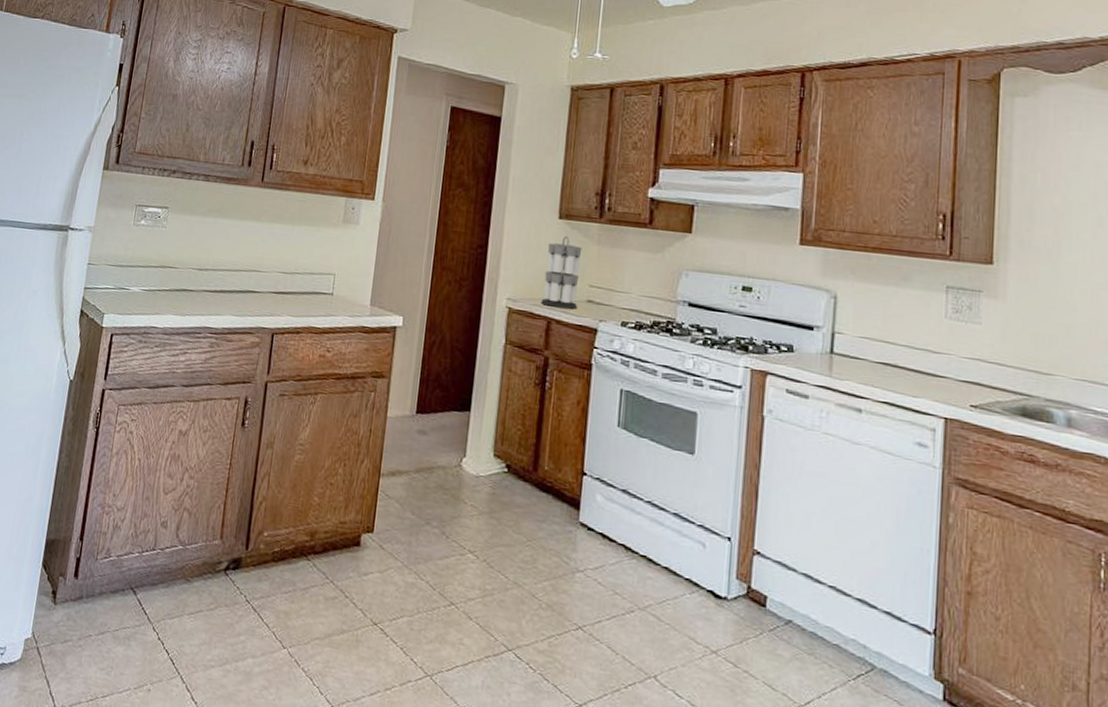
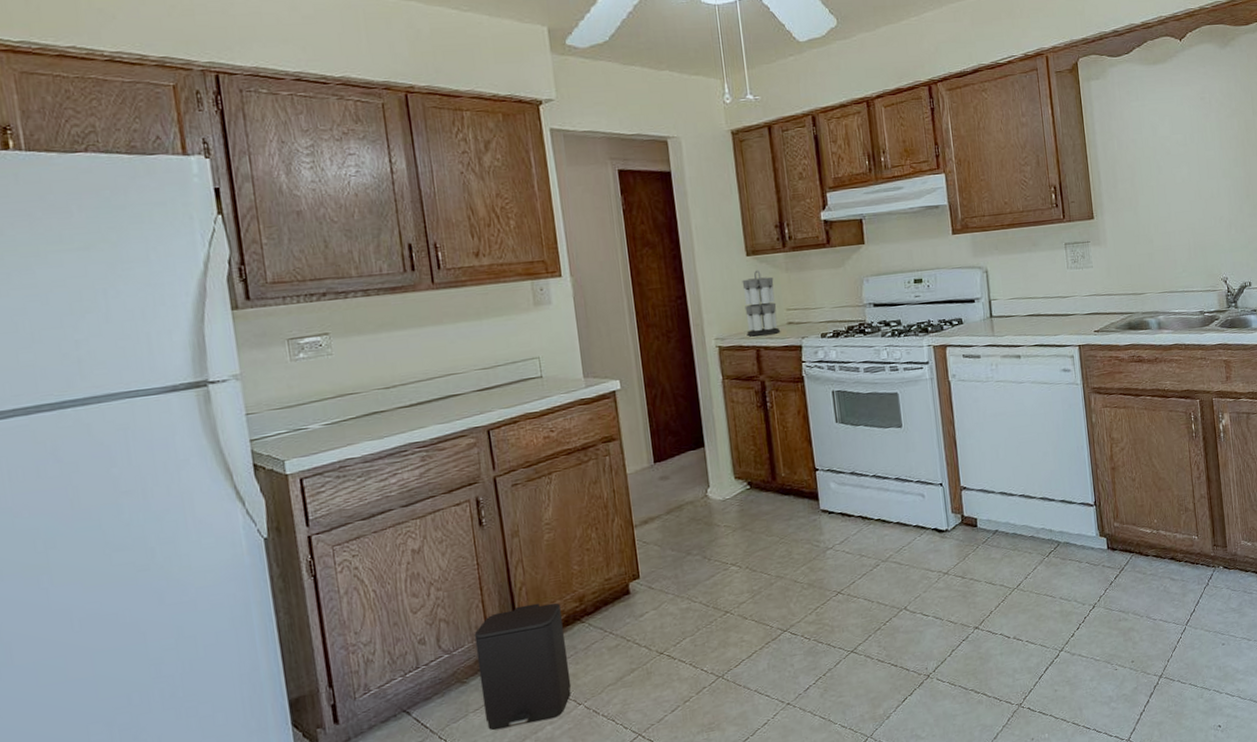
pedal bin: none [196,520,293,652] -> present [474,602,572,730]

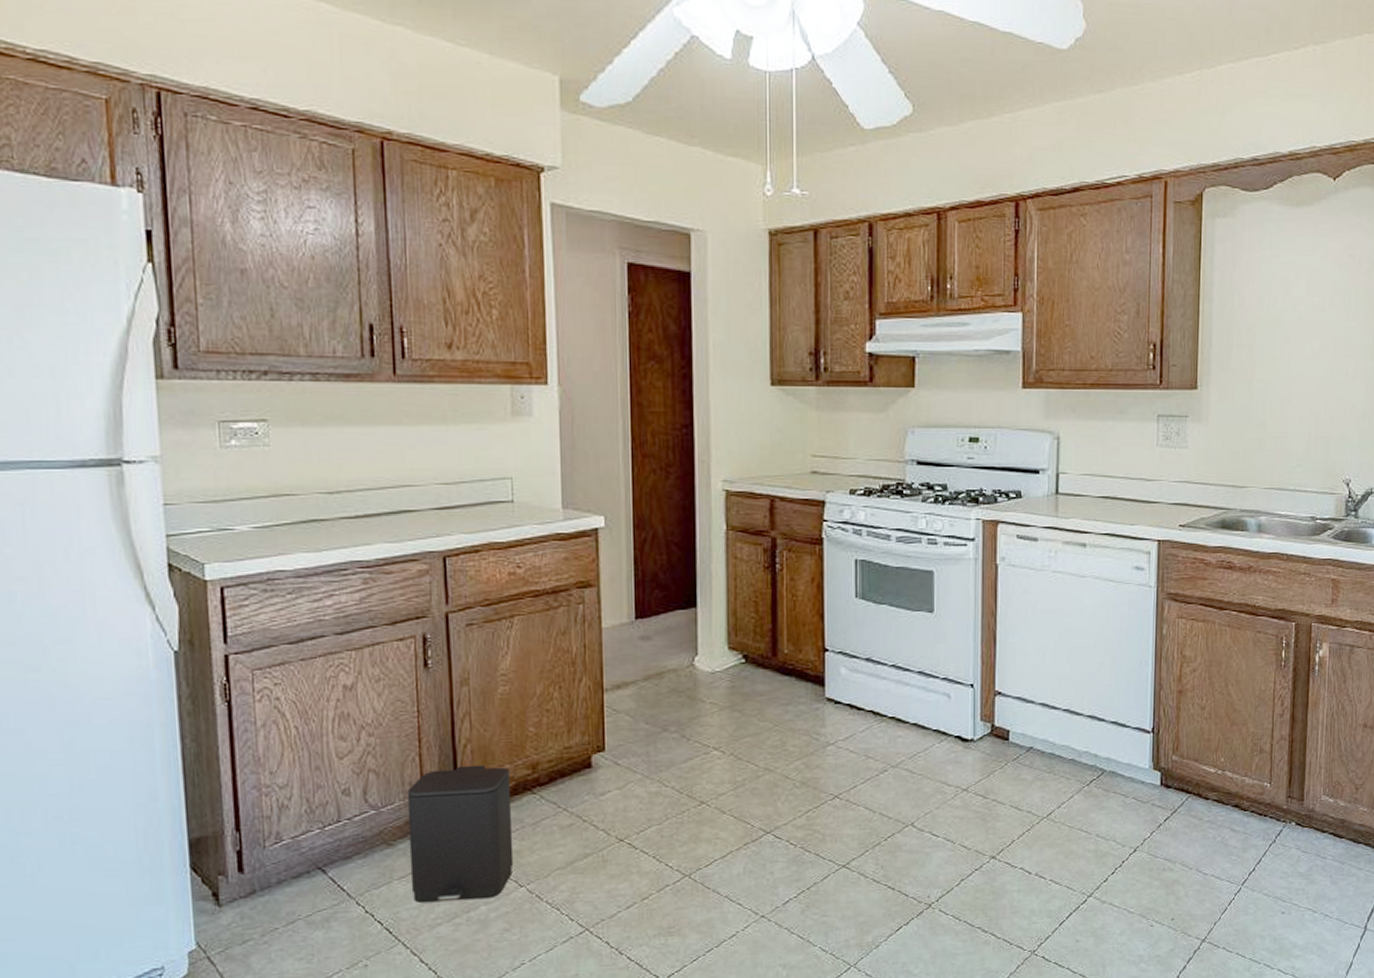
spice rack: present [742,270,780,337] -> none [761,404,801,485]

